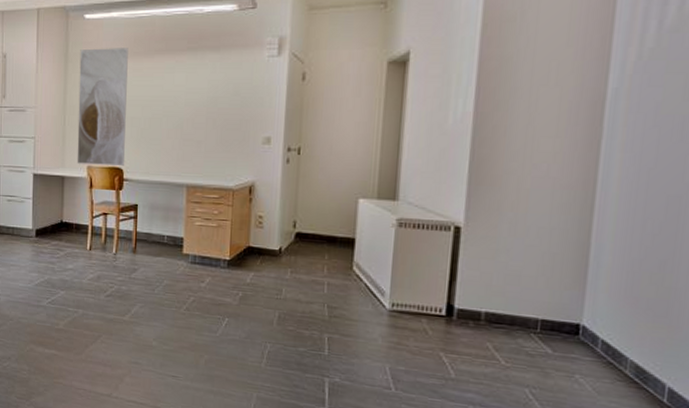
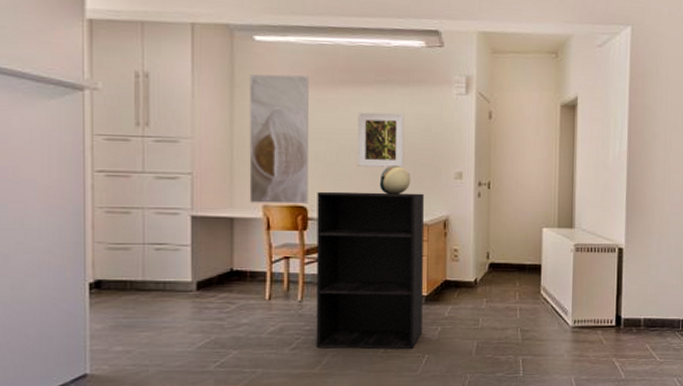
bookshelf: none [127,154,230,310] -> present [316,191,424,350]
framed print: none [168,79,215,132] -> present [358,112,405,168]
decorative sphere: none [188,129,218,158] -> present [379,164,411,194]

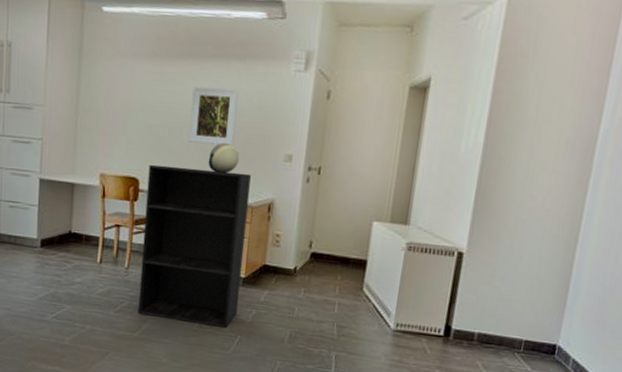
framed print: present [249,74,309,204] -> none [88,45,149,176]

